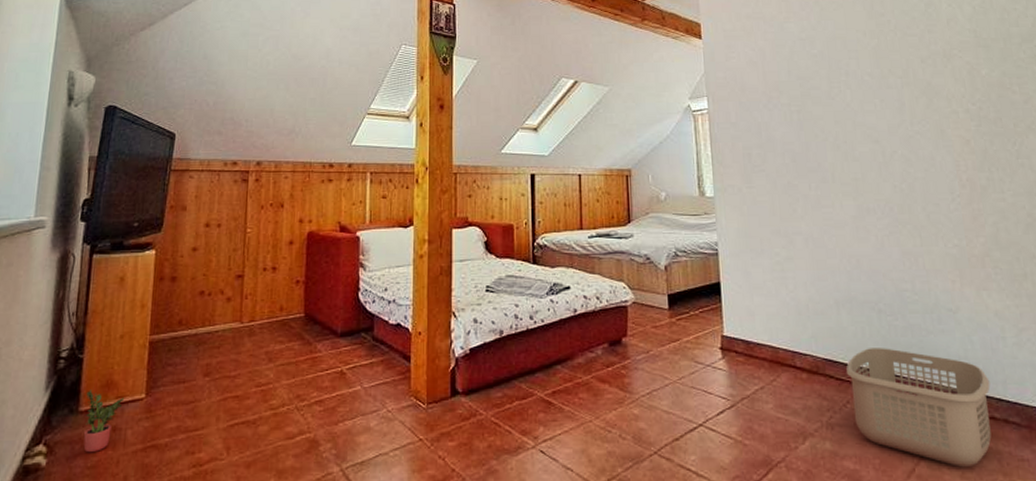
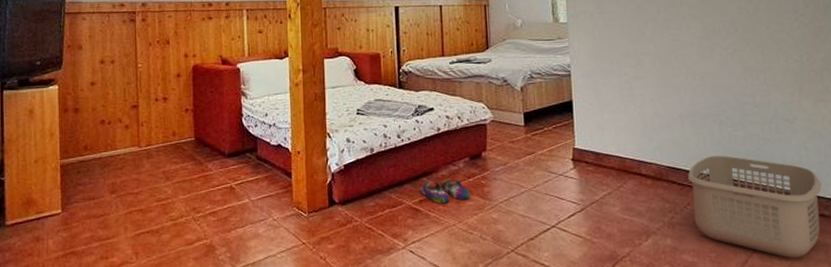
potted plant: present [83,390,125,453] -> none [10,207,44,260]
slippers: none [554,367,610,396] -> present [420,178,471,204]

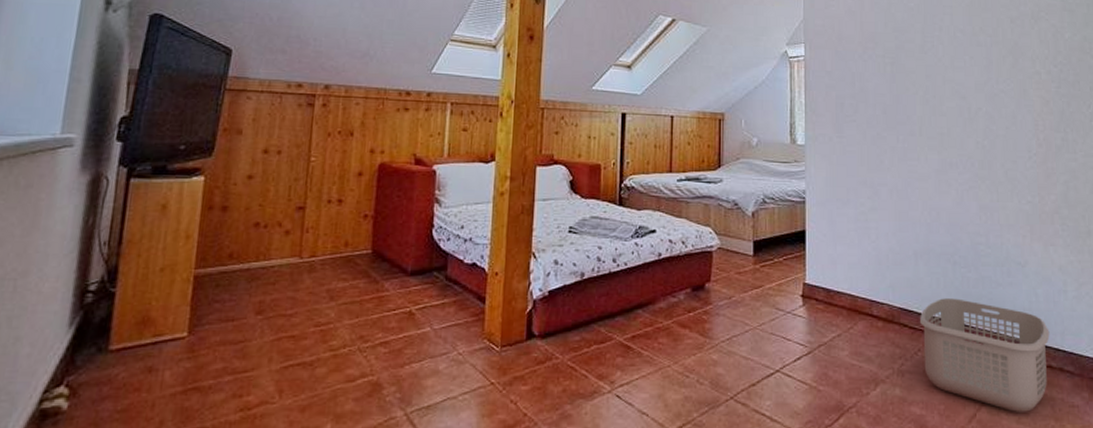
slippers: present [420,178,471,204] -> none [634,312,690,341]

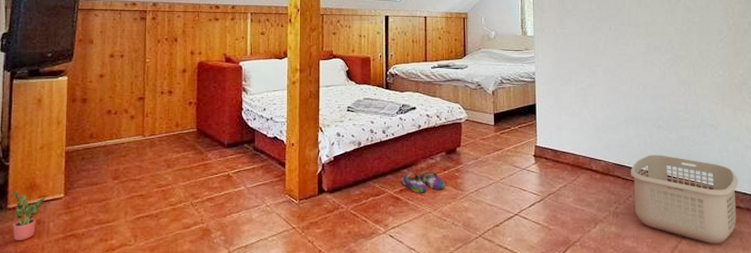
potted plant: none [113,327,164,396] -> present [12,191,47,241]
slippers: none [634,312,690,341] -> present [401,170,446,193]

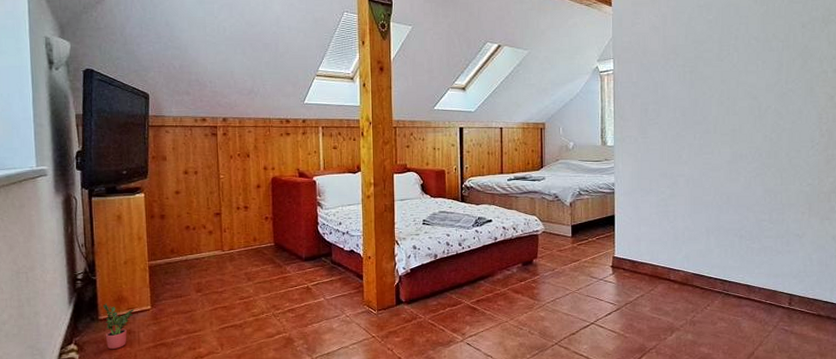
slippers: present [401,170,446,193] -> none [478,281,522,304]
clothes hamper: present [630,155,739,243] -> none [709,265,821,350]

